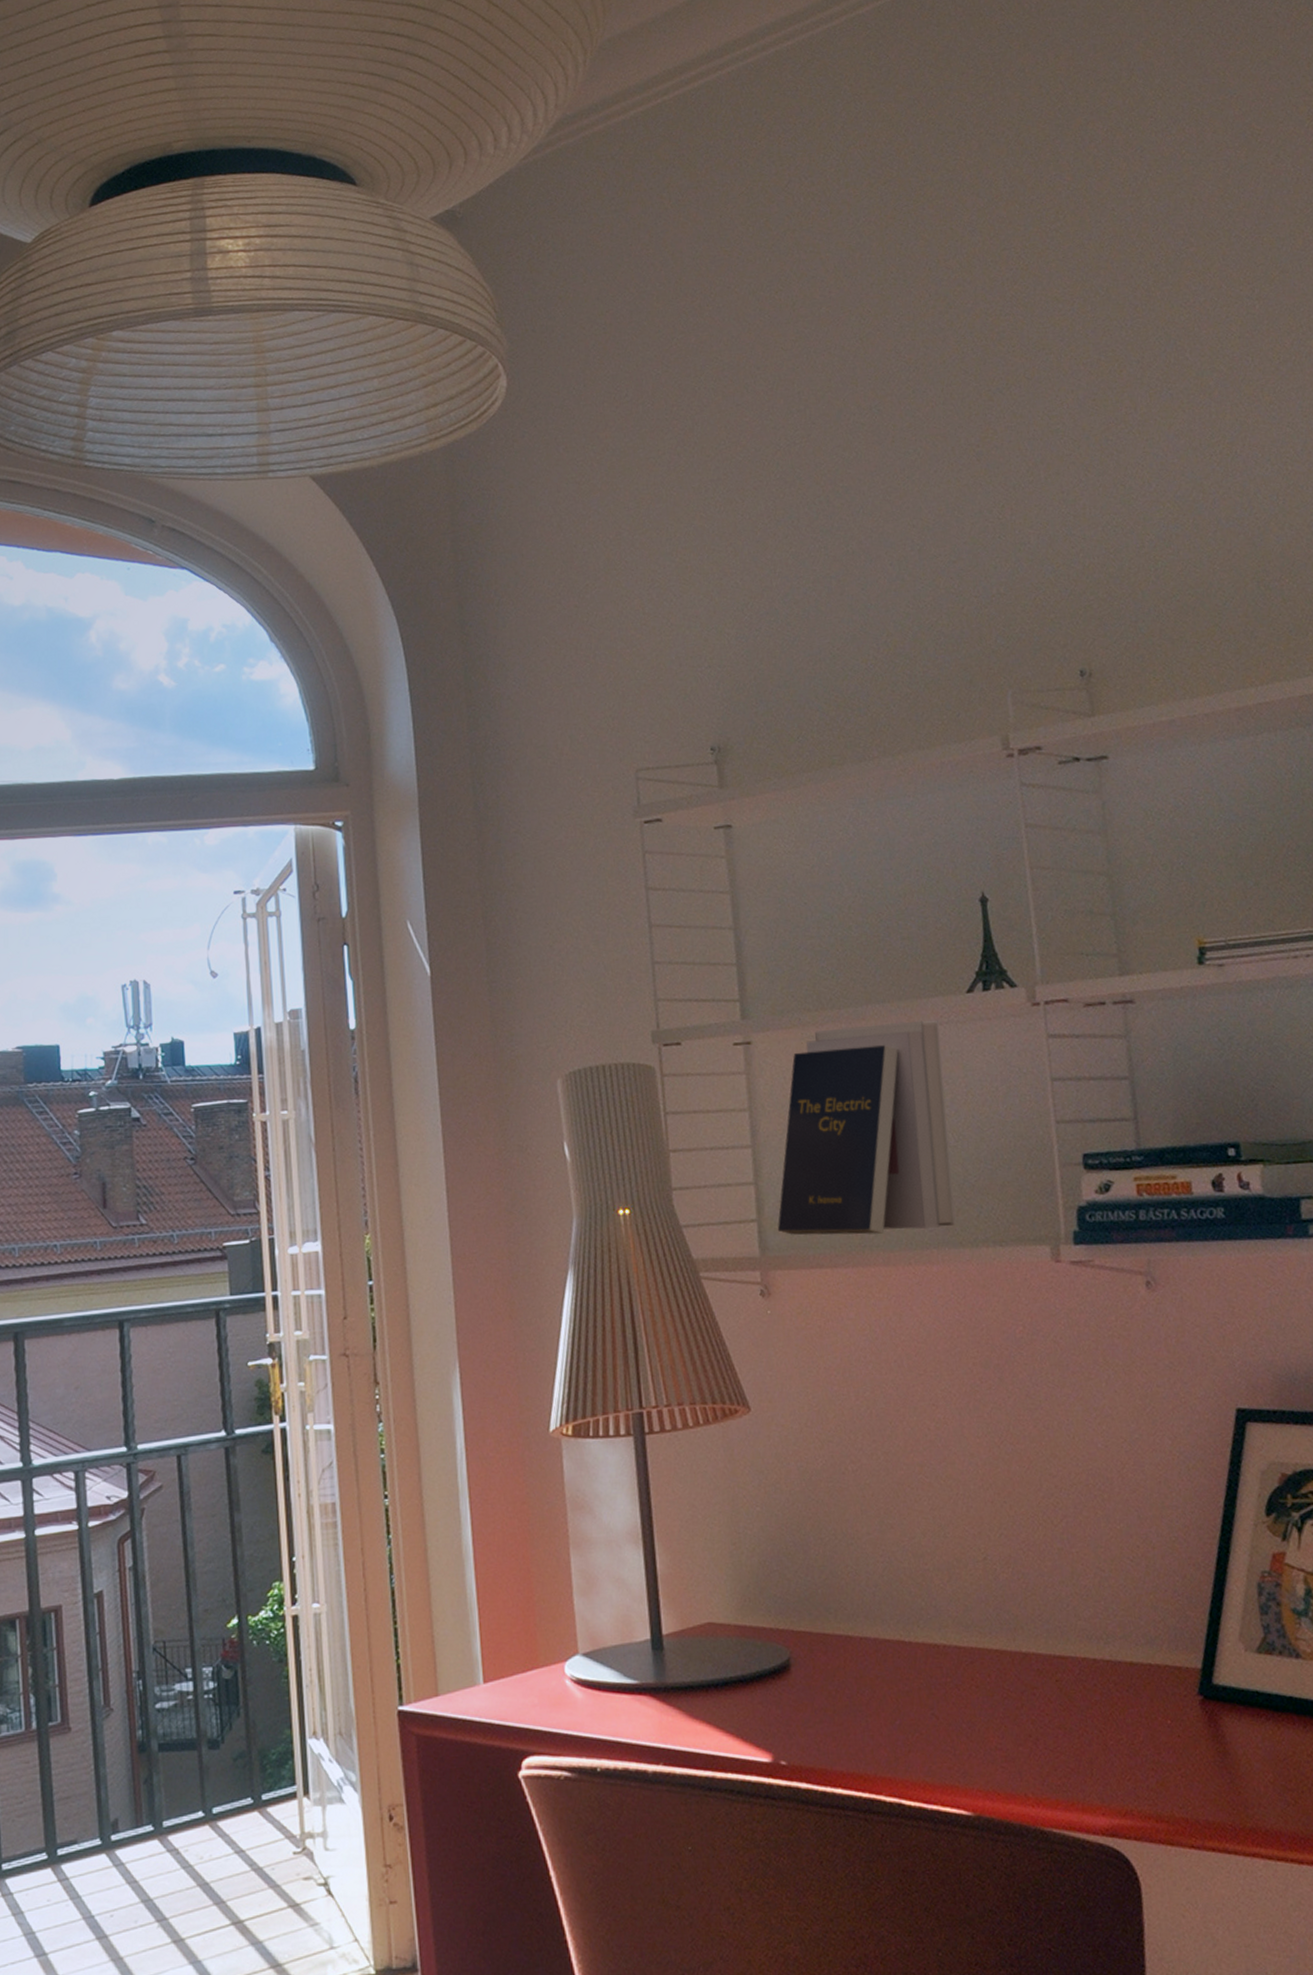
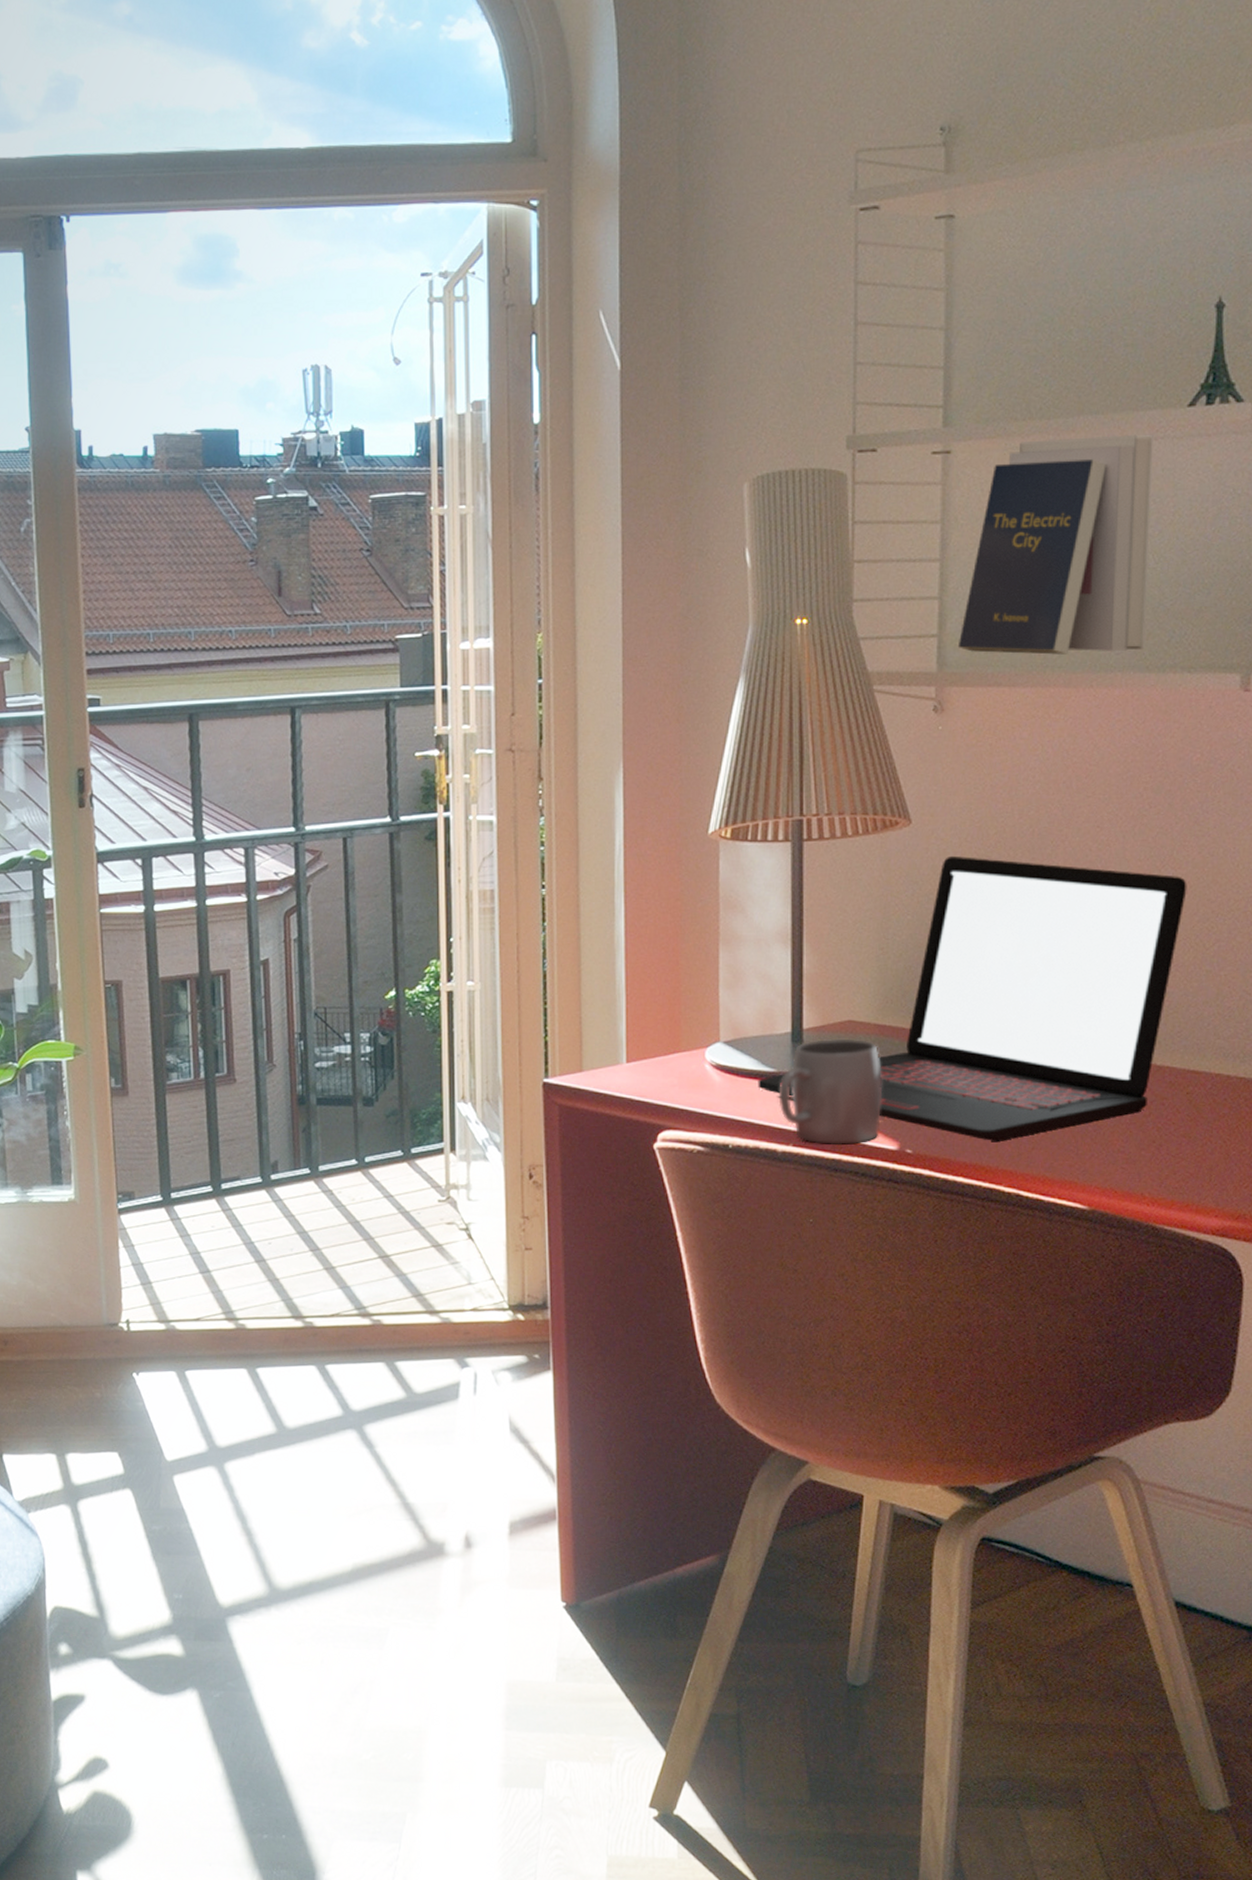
laptop: none [621,1442,1028,1746] -> present [757,855,1187,1141]
mug: none [643,1643,752,1762] -> present [778,1038,882,1146]

